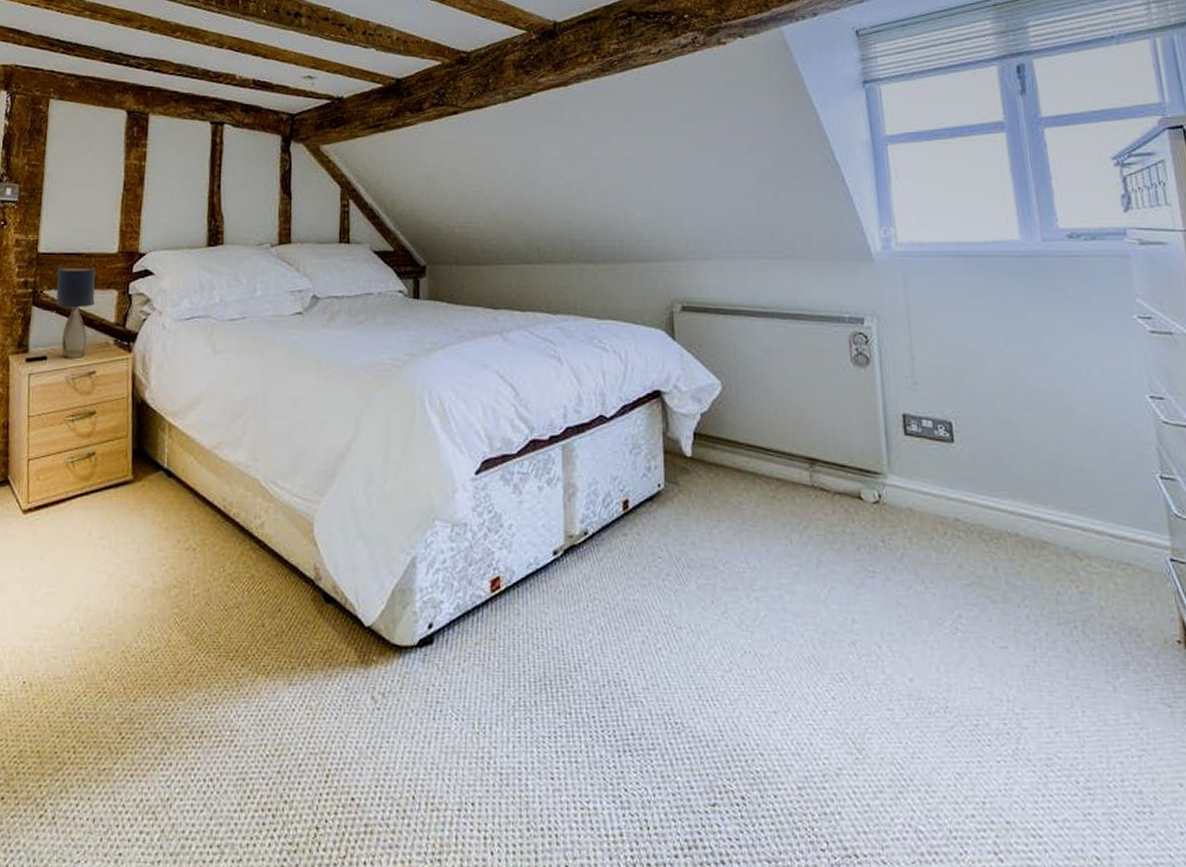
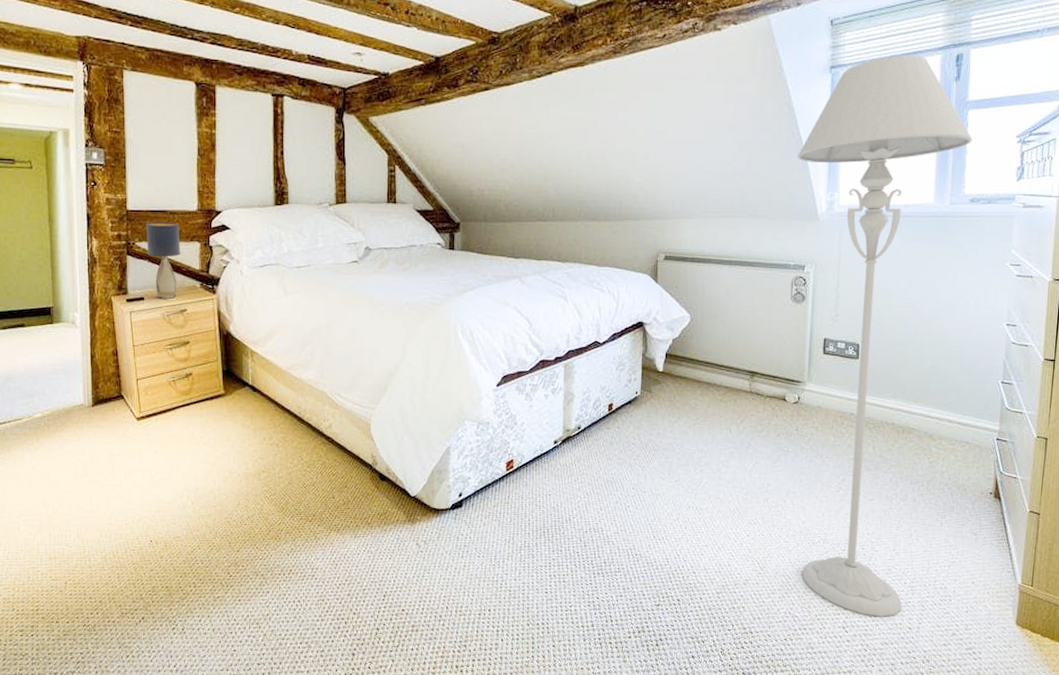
floor lamp: none [836,67,1079,838] -> present [798,55,972,617]

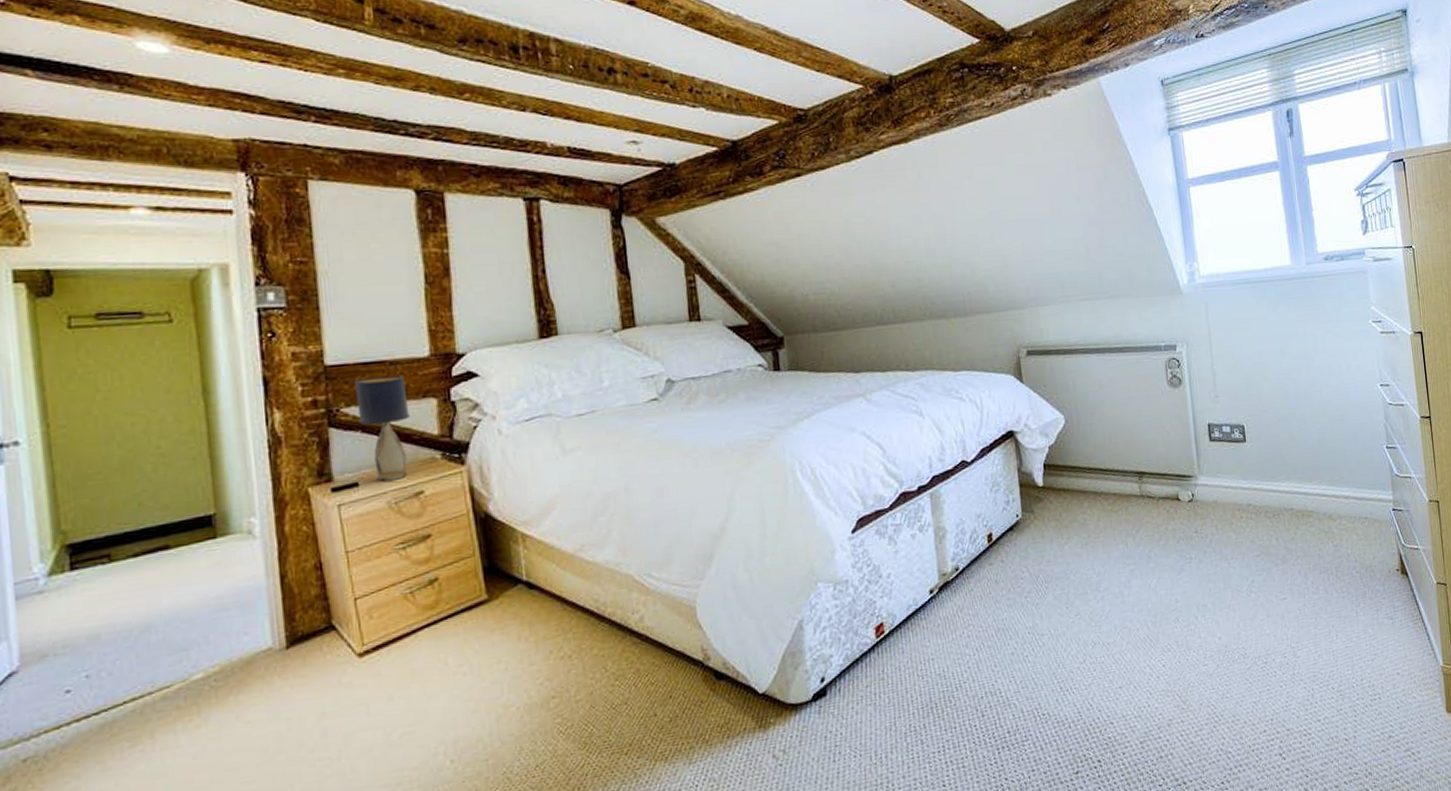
floor lamp: present [798,55,972,617] -> none [1150,113,1334,735]

